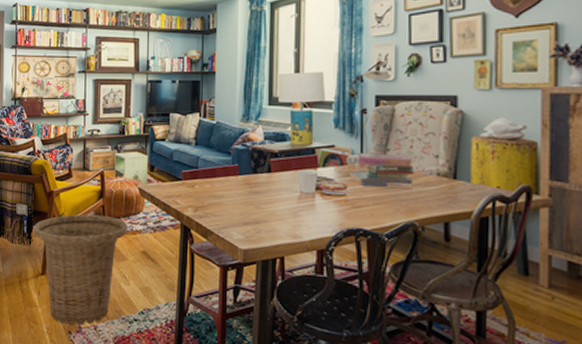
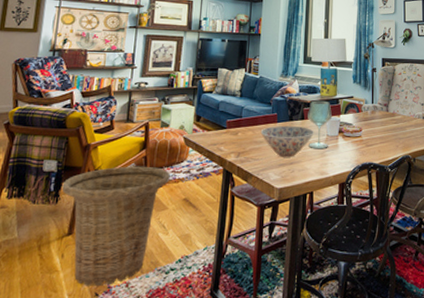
bowl: none [219,178,284,216] -> present [260,125,314,157]
wine glass: none [275,150,307,209] -> present [308,100,333,149]
books: present [349,152,415,190] -> none [364,102,409,130]

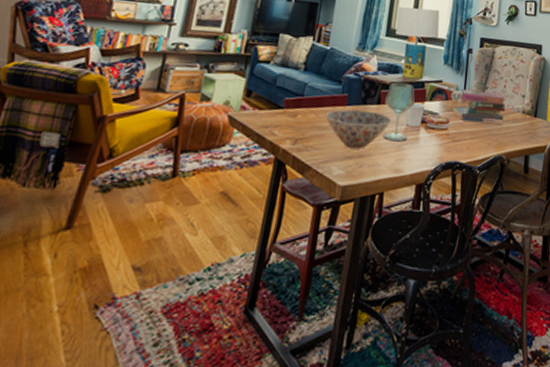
basket: present [62,166,170,286] -> none [62,146,207,296]
books: none [364,102,409,130] -> present [452,89,506,125]

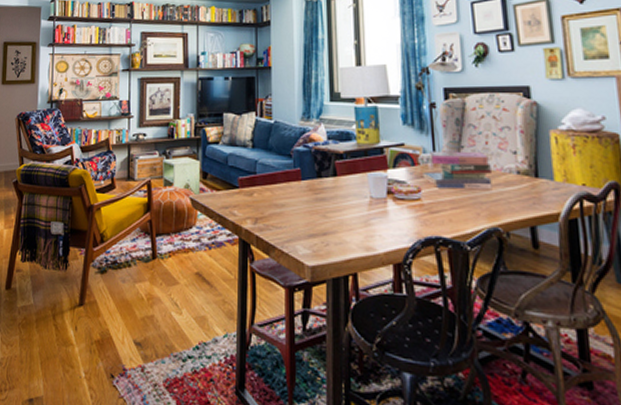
bowl: present [325,109,391,149] -> none [281,184,352,226]
wine glass: present [383,82,416,142] -> none [341,150,377,216]

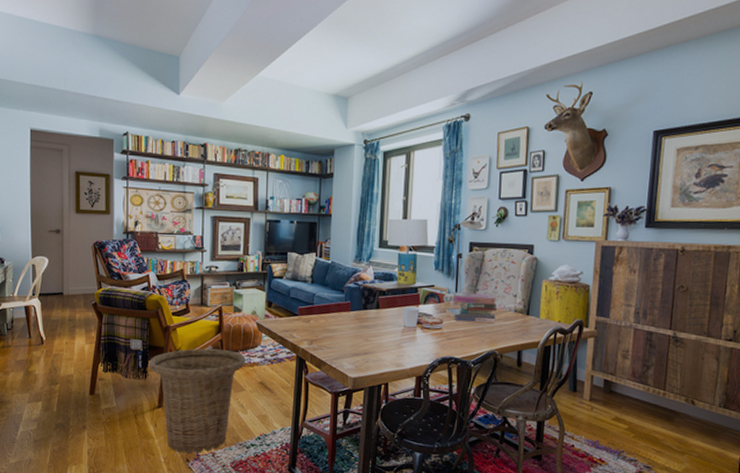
basket: none [70,231,179,367] -> present [149,348,246,453]

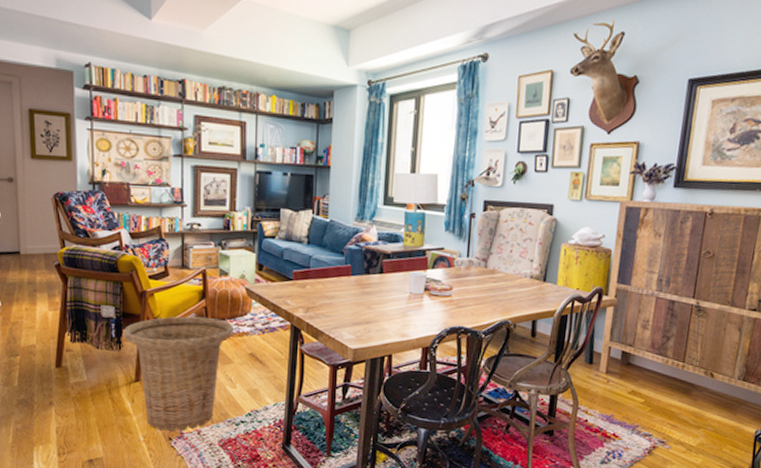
books: present [445,292,498,324] -> none [456,255,512,291]

